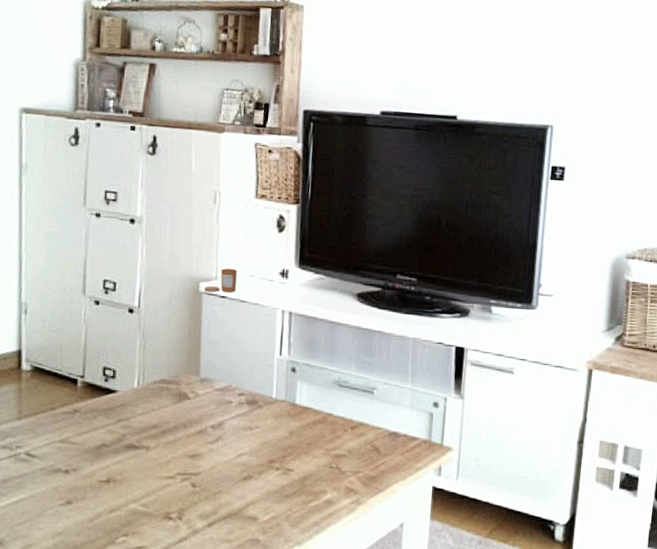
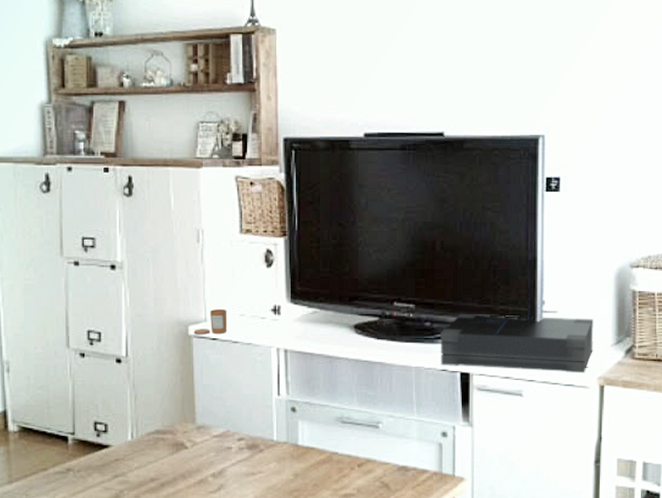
game console: none [437,290,587,357] -> present [440,313,594,374]

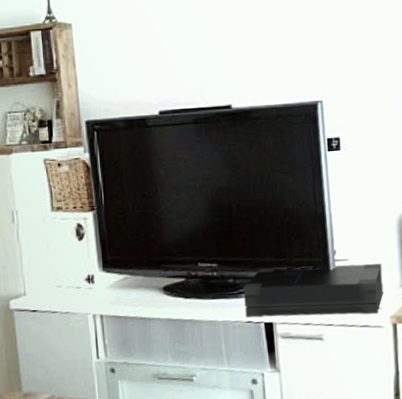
candle: present [193,308,228,335] -> none [14,282,46,308]

